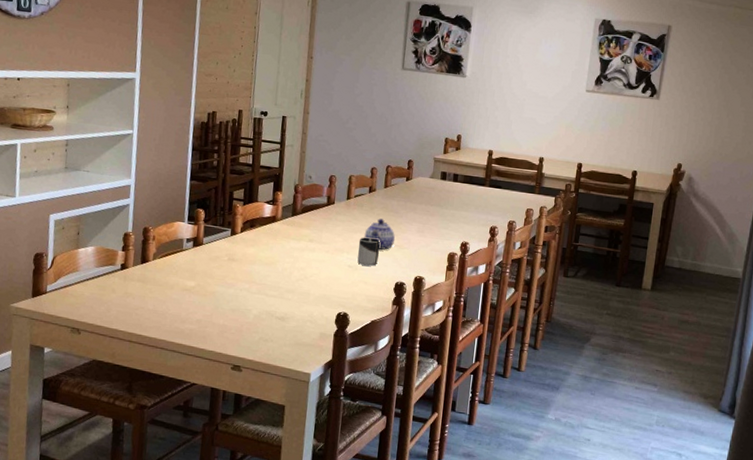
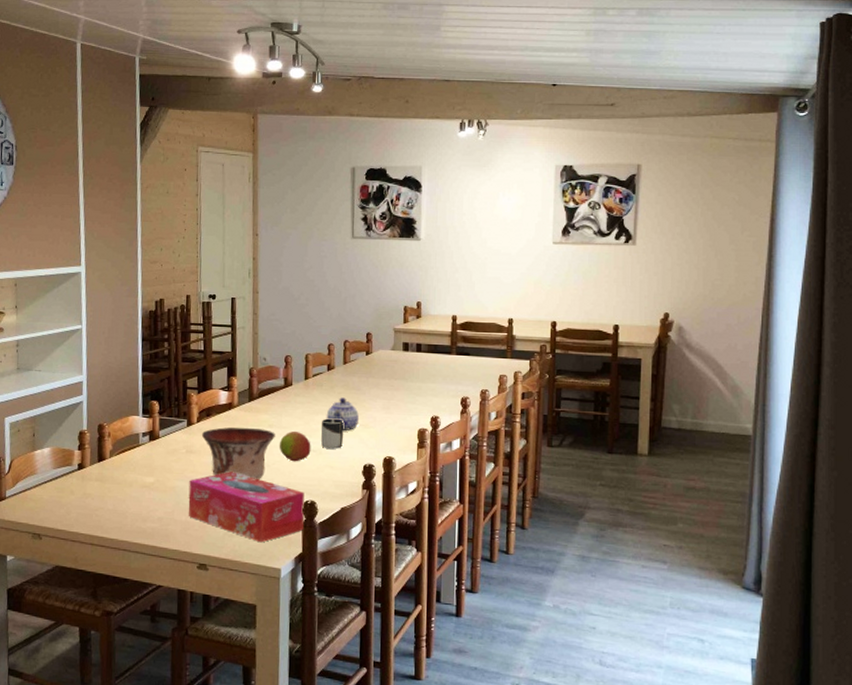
tissue box: none [226,281,338,349] -> present [188,471,305,543]
bowl: none [244,239,315,291] -> present [201,427,275,480]
fruit: none [317,246,348,276] -> present [279,430,311,462]

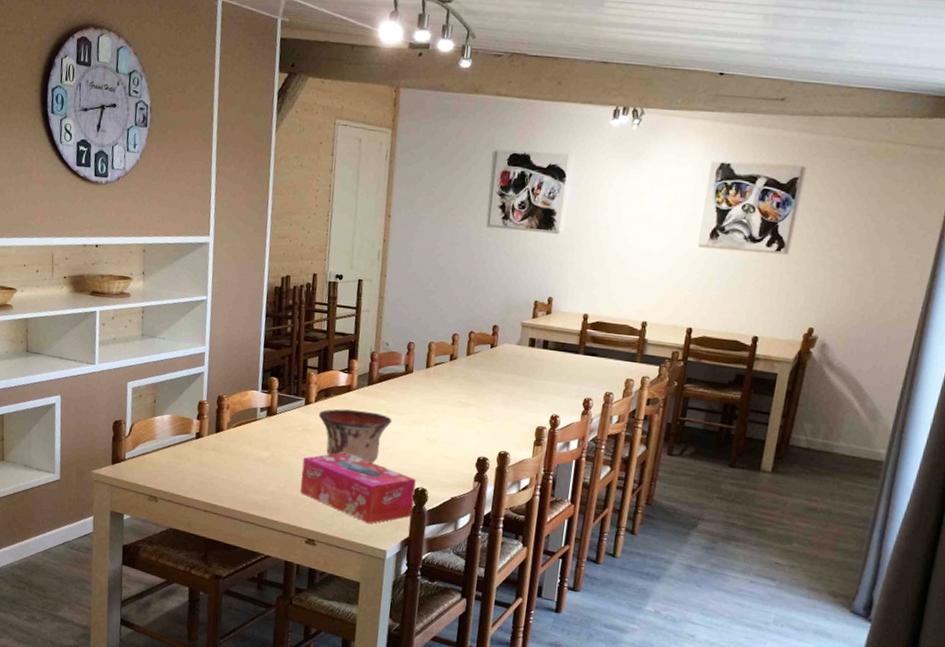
fruit: present [279,430,311,462] -> none [394,418,427,449]
cup: present [321,418,343,449] -> none [437,408,461,440]
teapot: present [326,397,359,430] -> none [444,388,478,422]

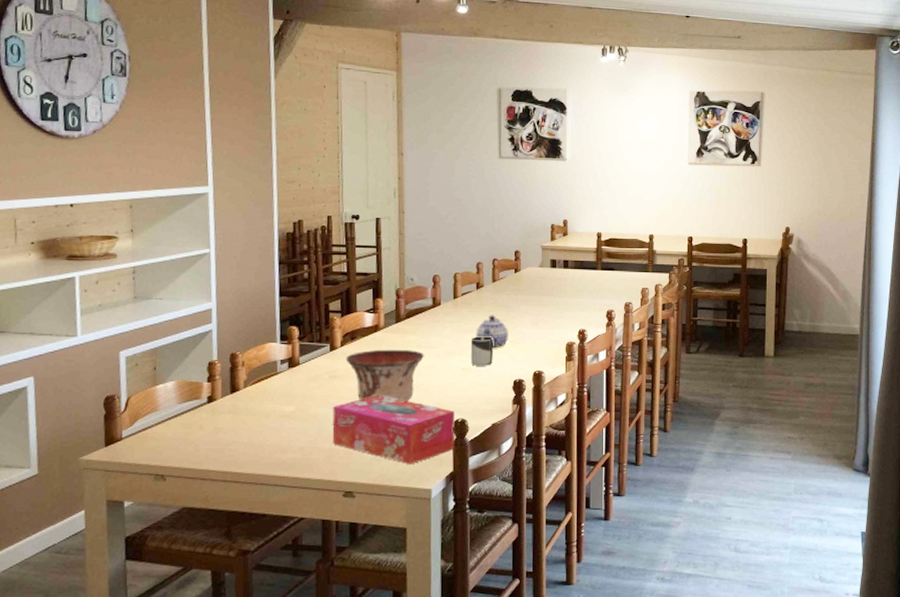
cup: none [437,408,461,440] -> present [470,336,493,366]
teapot: none [444,388,478,422] -> present [475,315,508,347]

